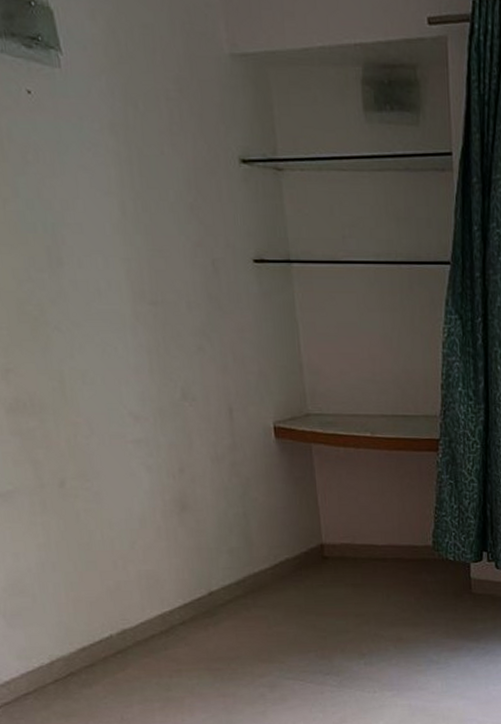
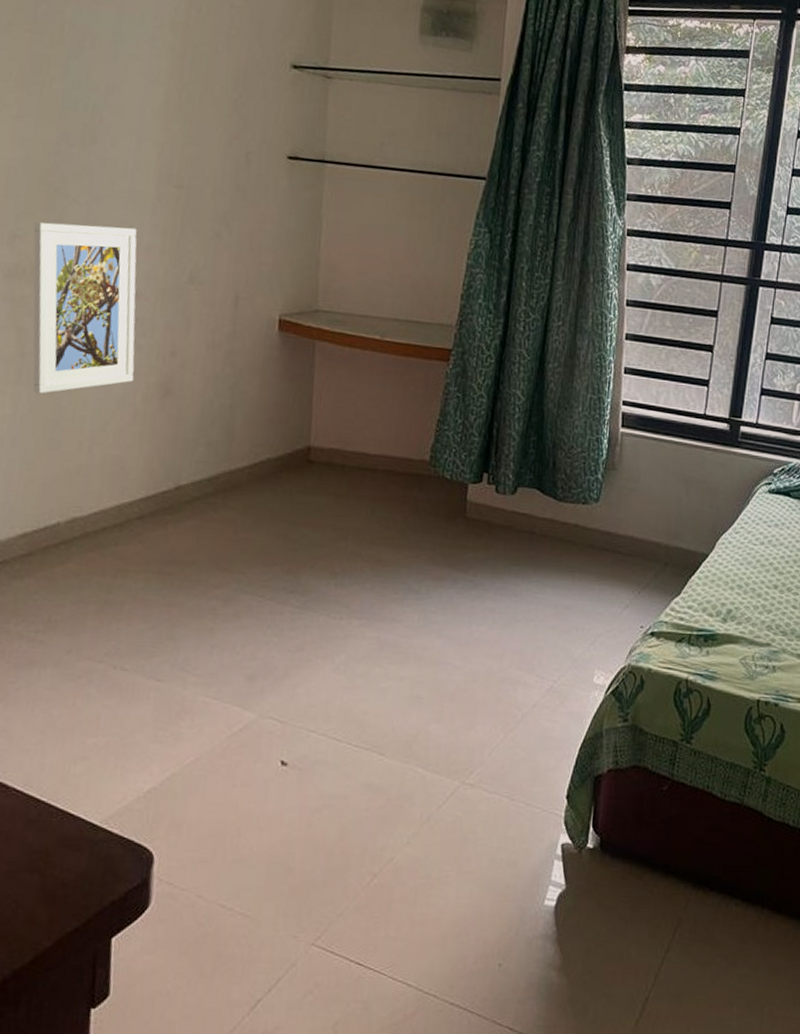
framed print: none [23,350,151,521] -> present [33,222,137,394]

